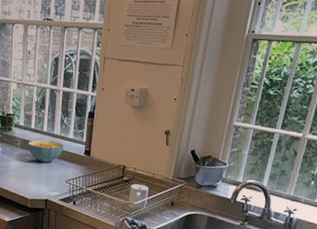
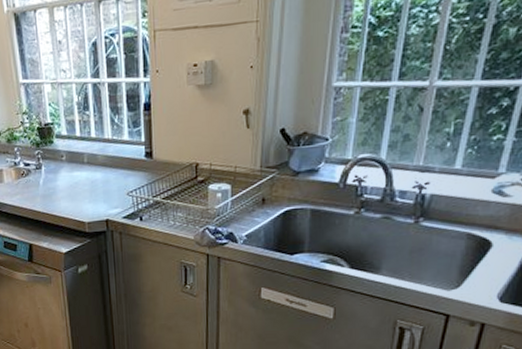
cereal bowl: present [28,139,64,163] -> none [75,147,119,176]

